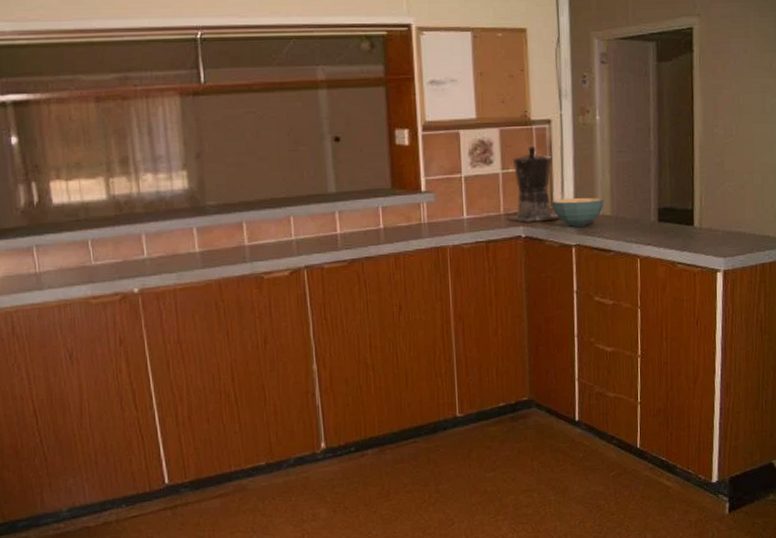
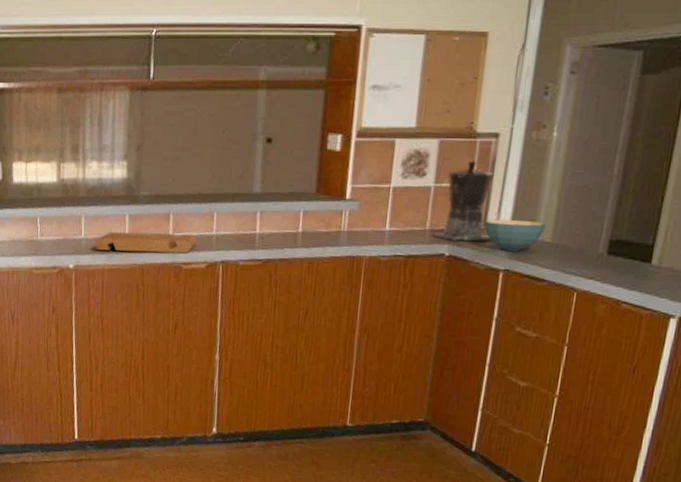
cutting board: none [160,241,276,270] -> present [94,232,197,254]

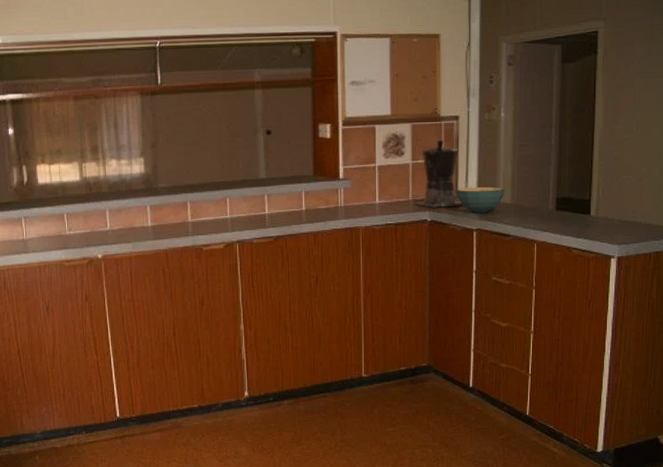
cutting board: present [94,232,197,254] -> none [120,219,214,240]

